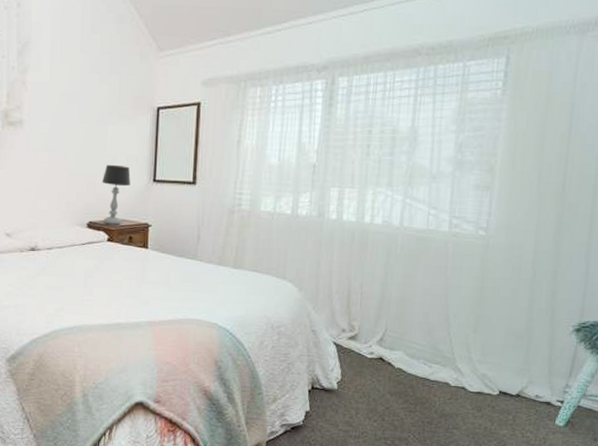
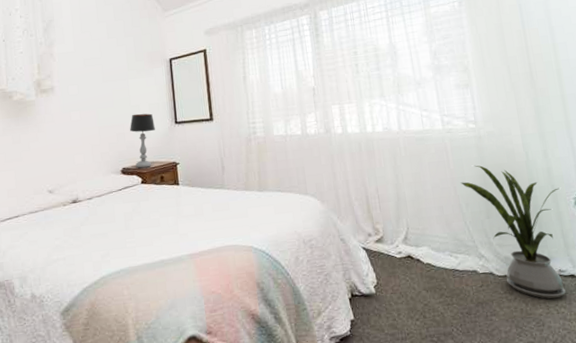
house plant: none [454,275,560,423] -> present [460,165,567,299]

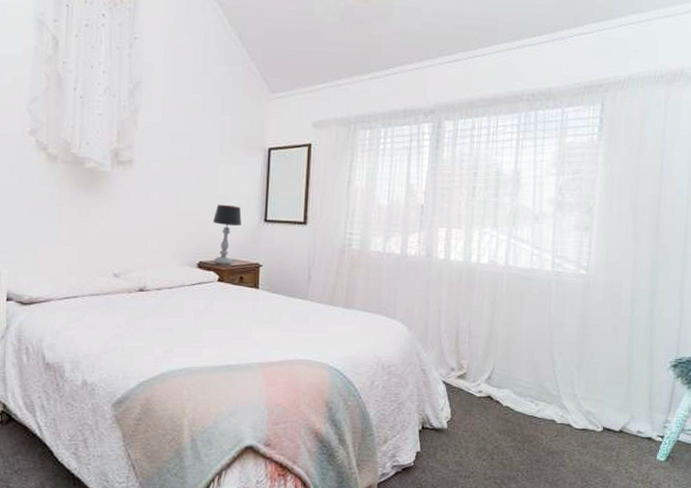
house plant: present [460,165,567,299] -> none [558,313,658,458]

